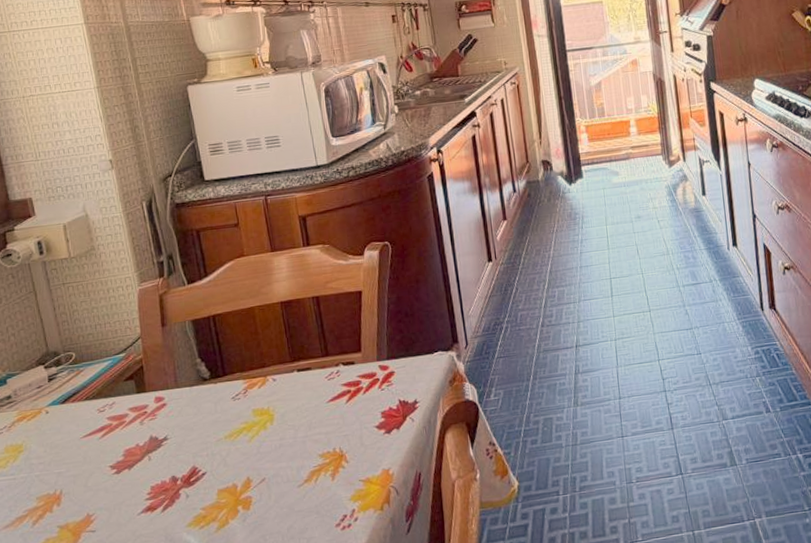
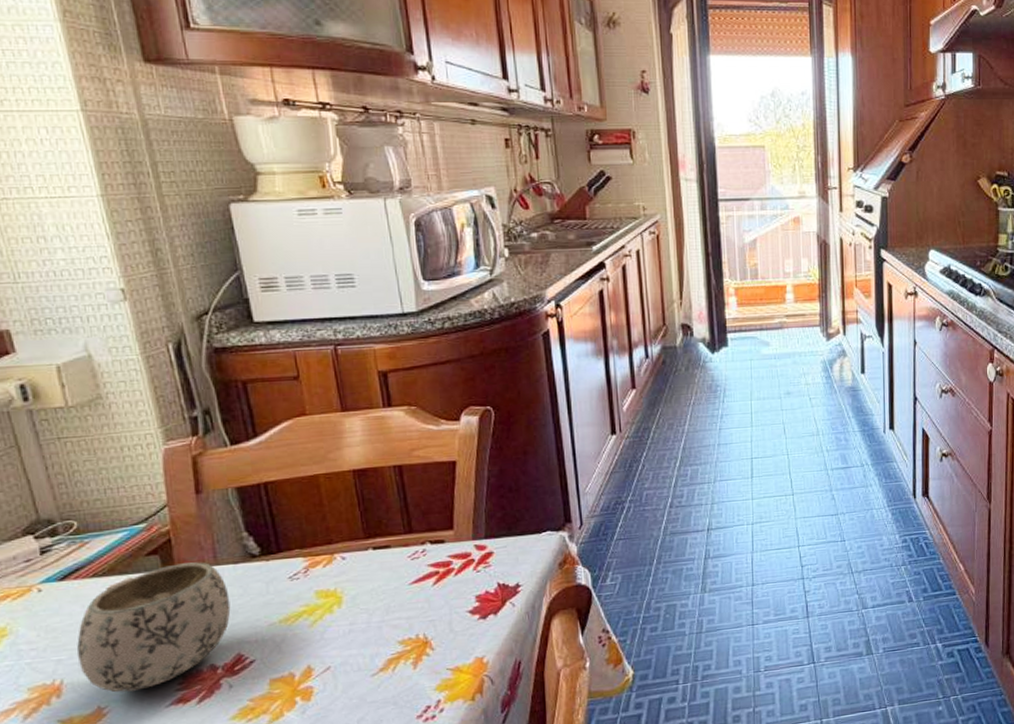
mug: none [72,385,188,502] -> present [77,562,231,693]

